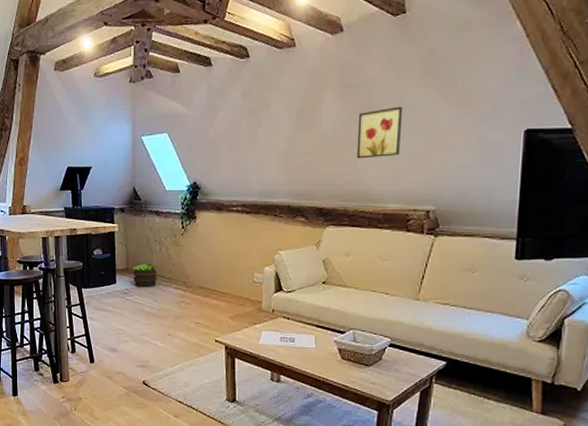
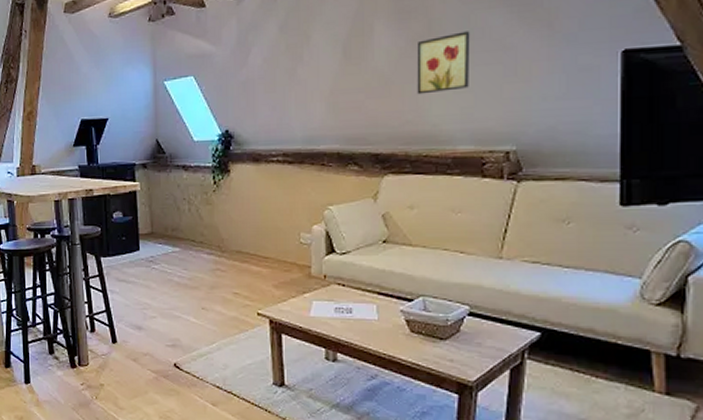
potted plant: present [133,263,157,287] -> none [159,226,187,253]

